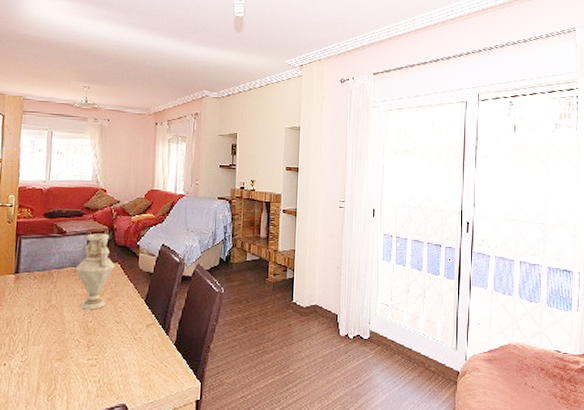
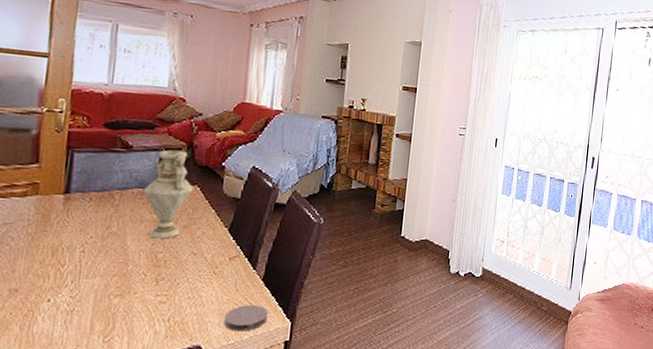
coaster: none [144,367,181,392] -> present [224,305,268,332]

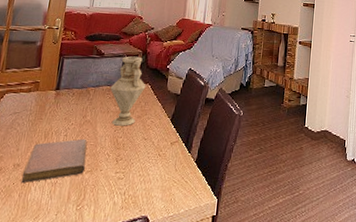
notebook: none [21,255,114,313] -> present [21,138,87,184]
coaster: present [224,305,268,332] -> none [166,183,200,206]

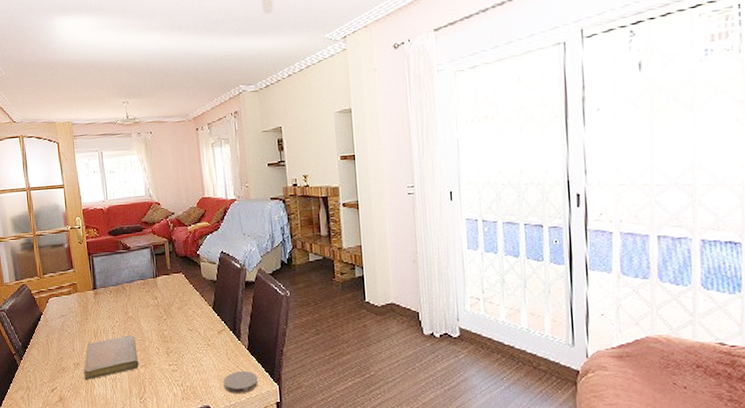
vase: present [110,56,146,126] -> none [144,245,180,319]
coaster: none [166,183,200,206] -> present [224,371,258,394]

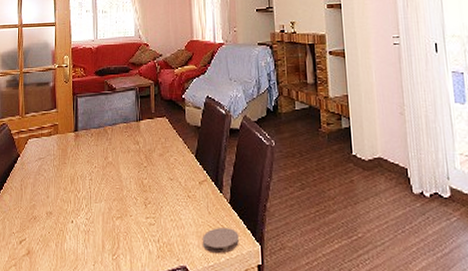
notebook: present [83,335,139,381] -> none [56,182,114,232]

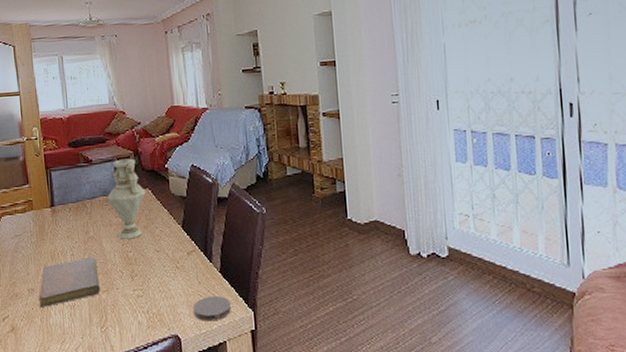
notebook: none [56,182,114,232] -> present [38,256,100,308]
vase: none [127,88,163,166] -> present [107,158,146,239]

